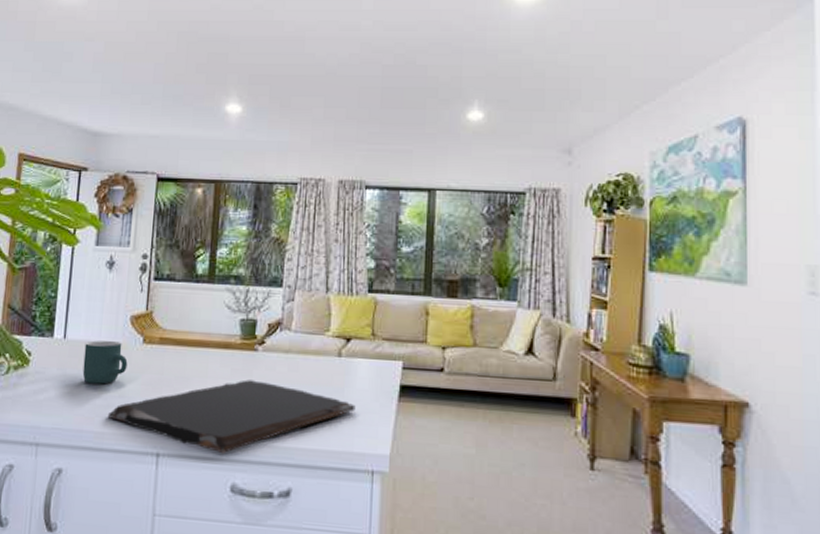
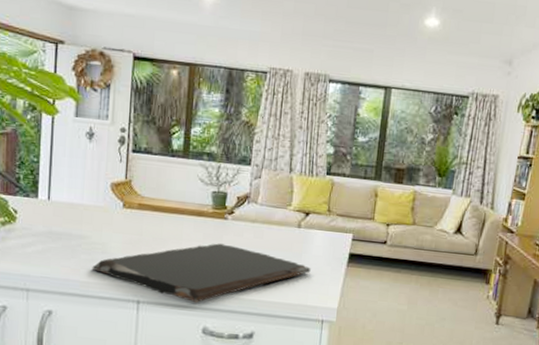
mug: present [82,340,128,384] -> none [67,203,109,242]

